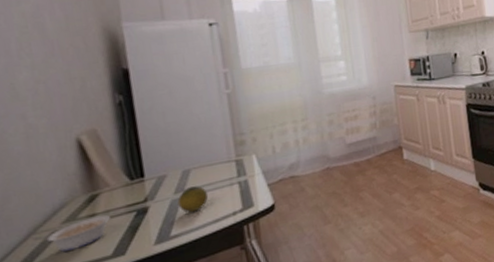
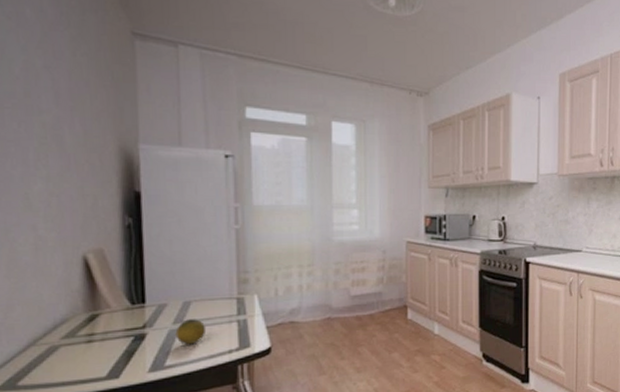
legume: present [32,215,110,252] -> none [31,336,108,367]

